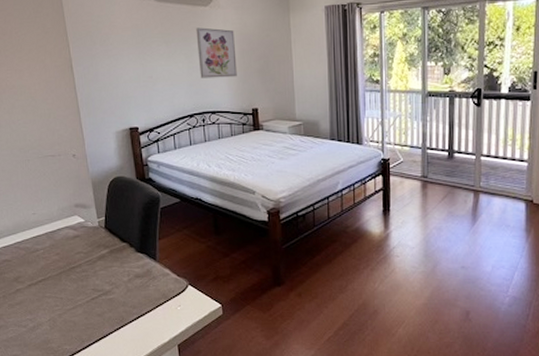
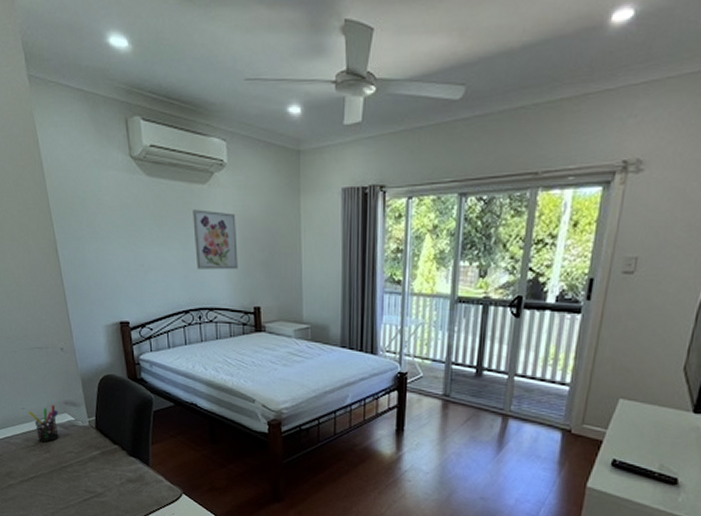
pen holder: none [39,208,69,245] -> present [28,404,59,443]

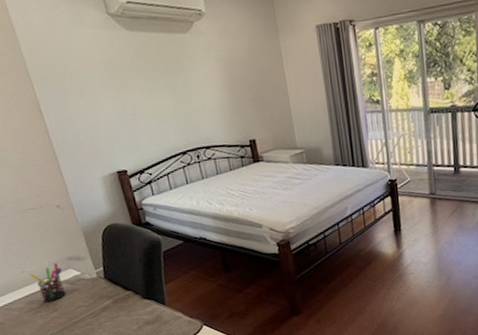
wall art: present [192,209,238,270] -> none [177,56,229,112]

